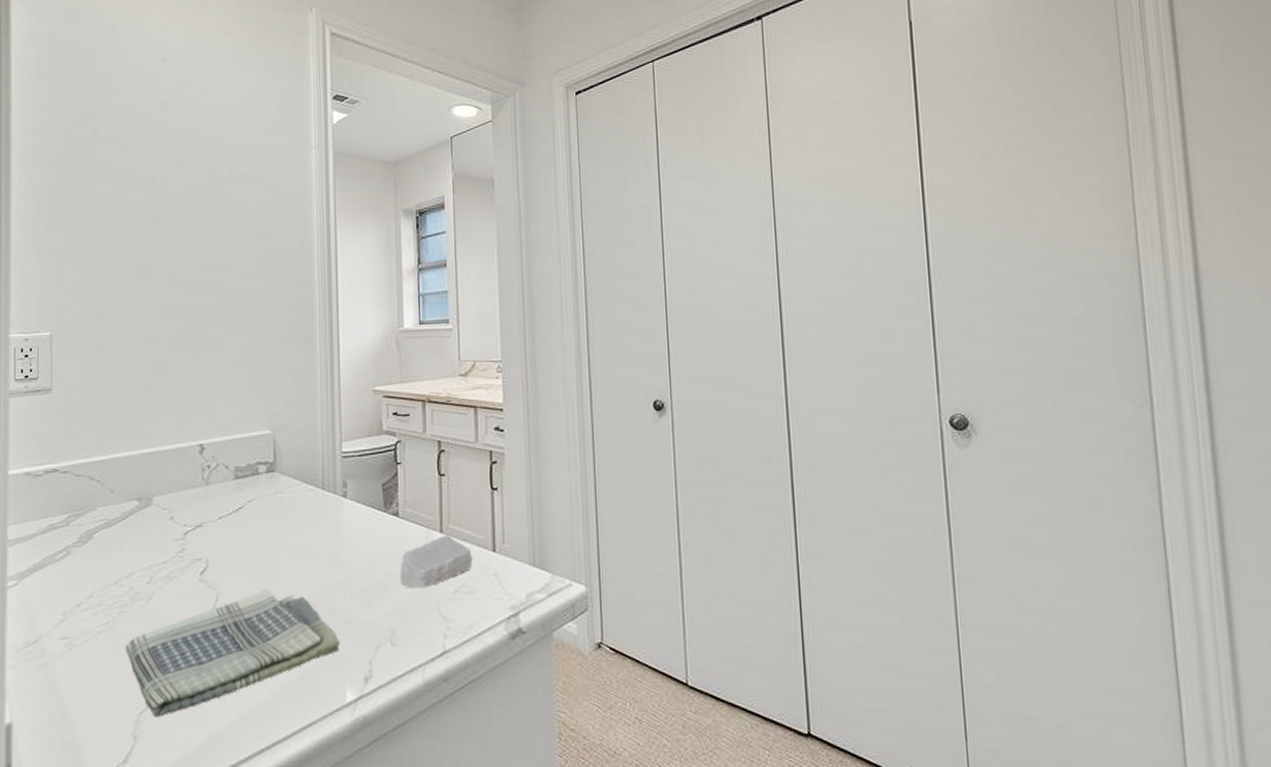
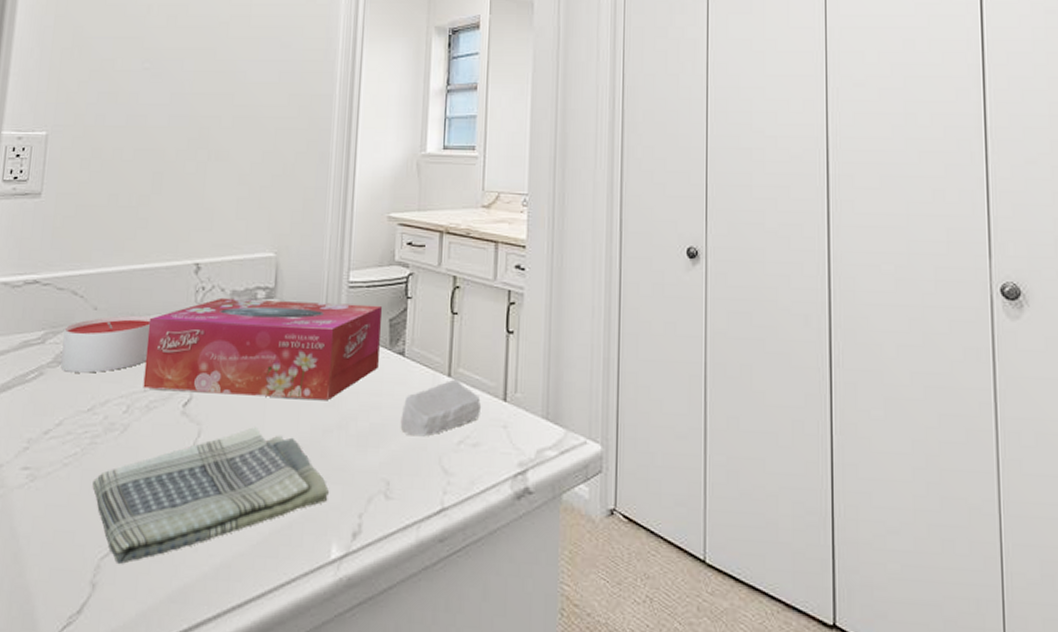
candle: none [85,495,164,550] -> present [60,315,152,373]
tissue box: none [162,472,376,562] -> present [143,297,383,401]

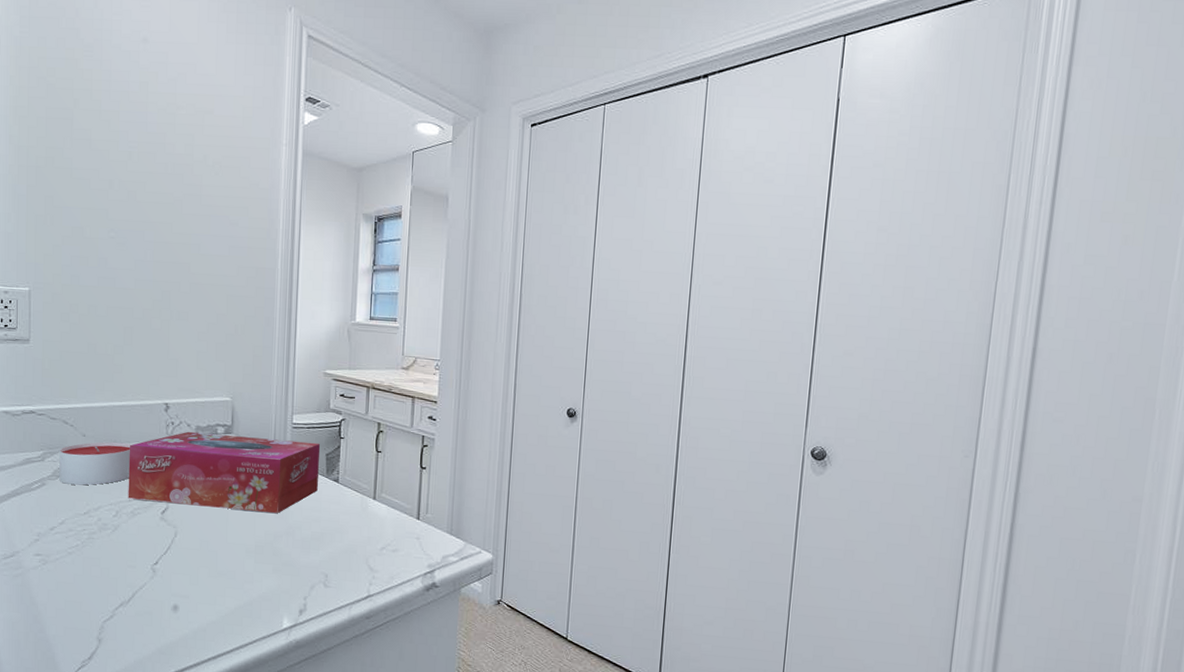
dish towel: present [92,427,329,564] -> none [93,531,280,626]
soap bar: present [400,379,482,437] -> none [335,501,400,543]

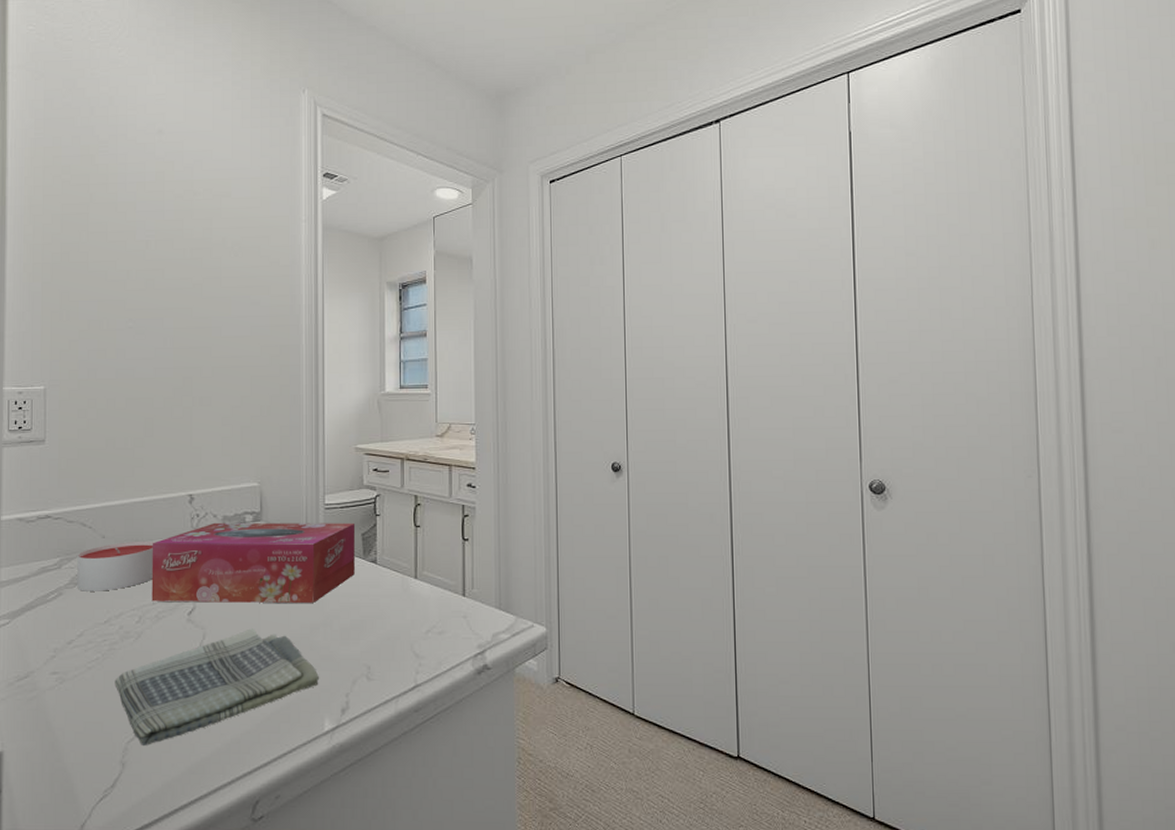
dish towel: none [93,531,280,626] -> present [114,628,319,745]

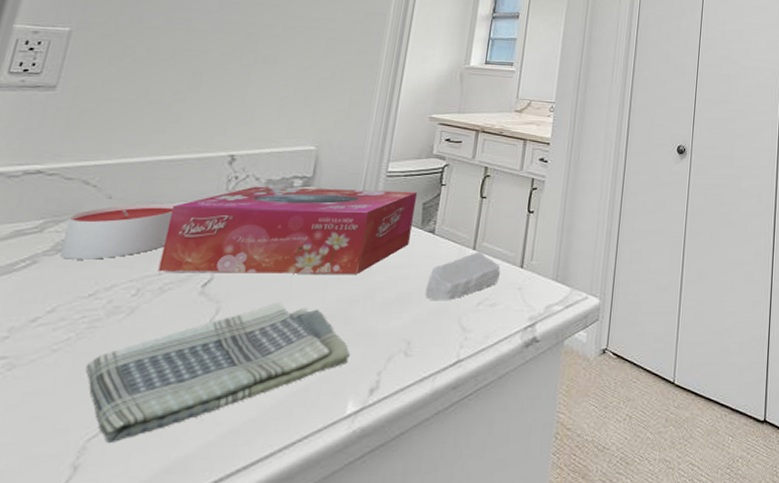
soap bar: none [376,580,445,629] -> present [425,252,501,301]

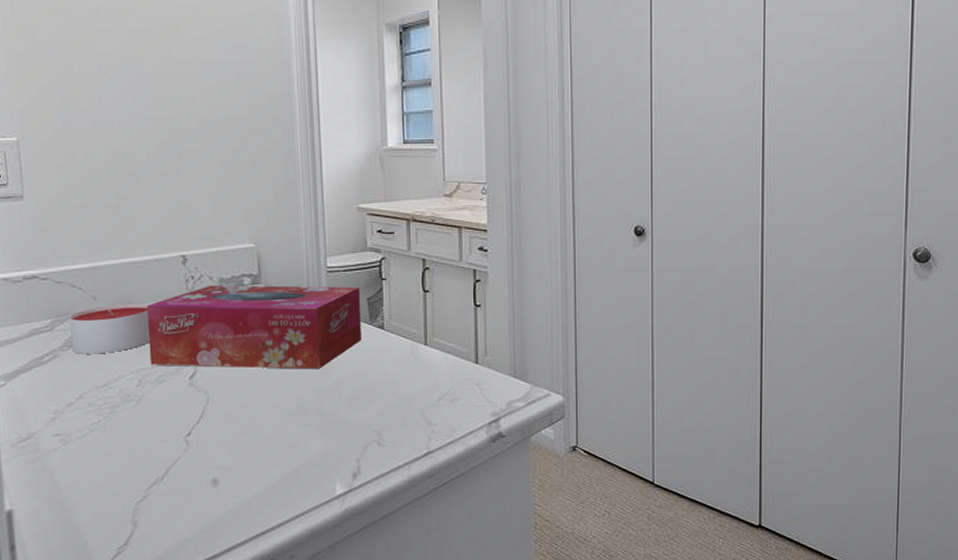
dish towel: present [85,302,350,443] -> none [119,393,328,506]
soap bar: present [425,252,501,301] -> none [385,347,457,395]

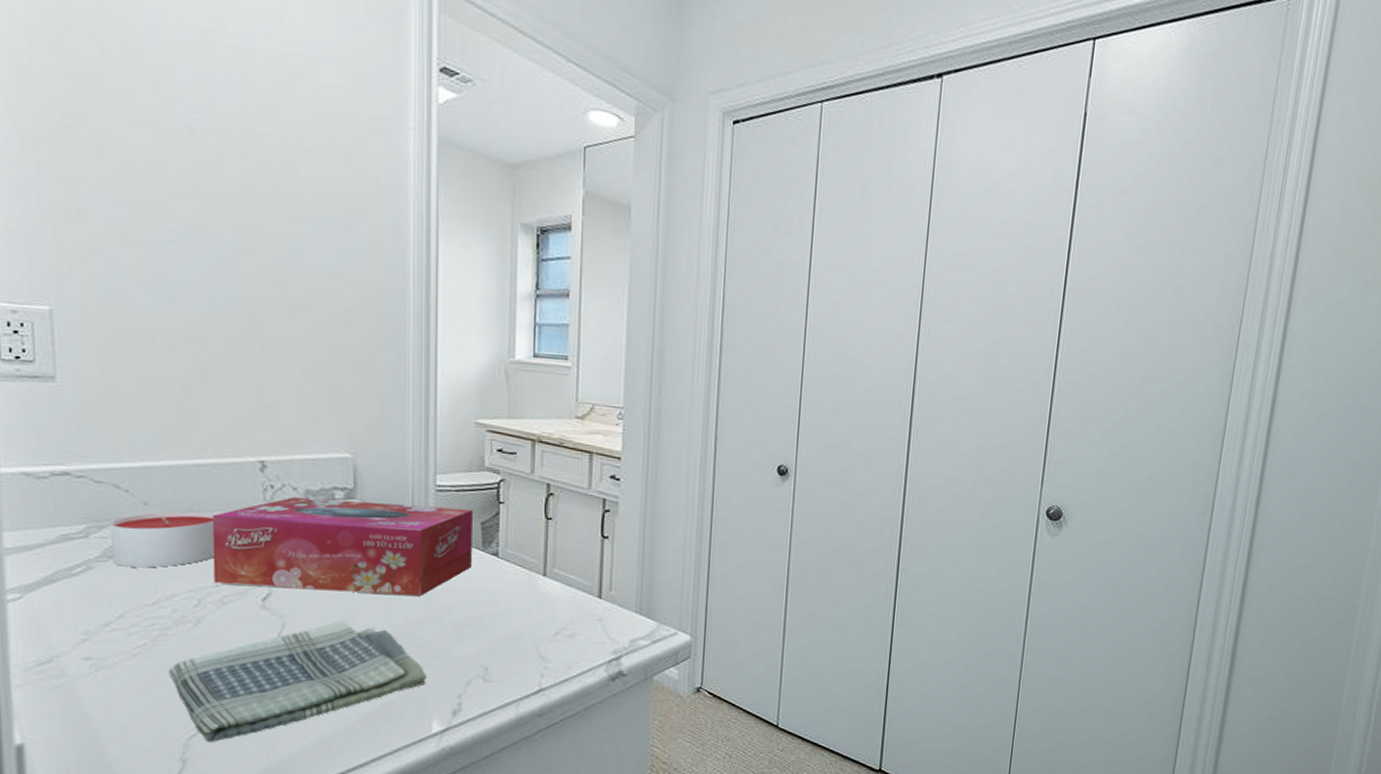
dish towel: none [119,393,328,506] -> present [168,620,426,742]

